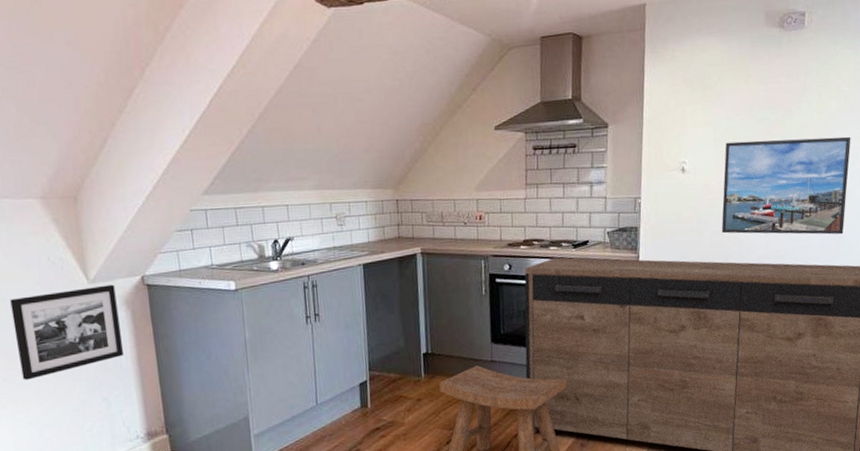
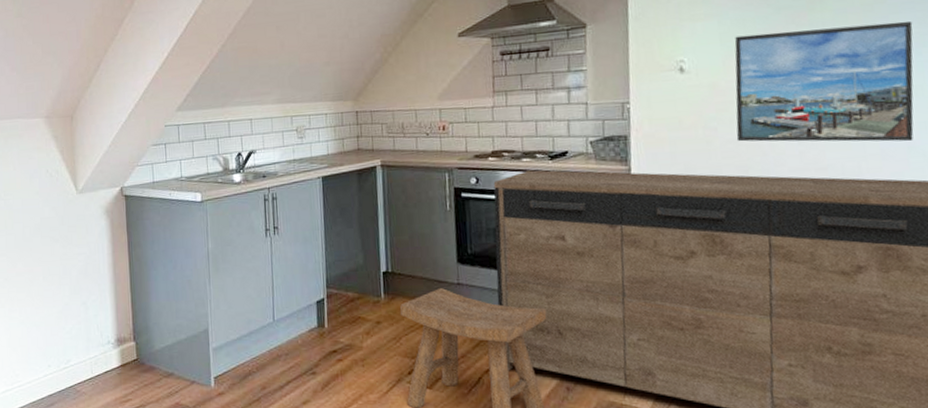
picture frame: present [10,284,123,380] -> none [15,195,101,281]

